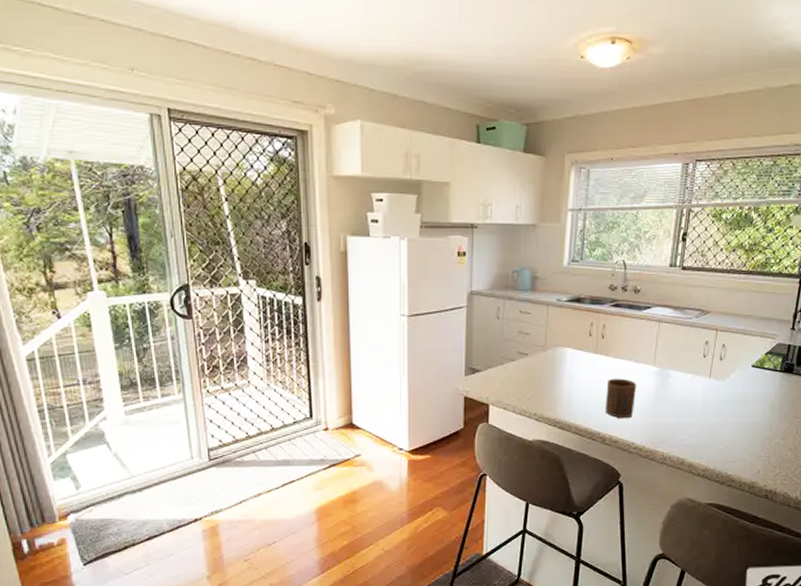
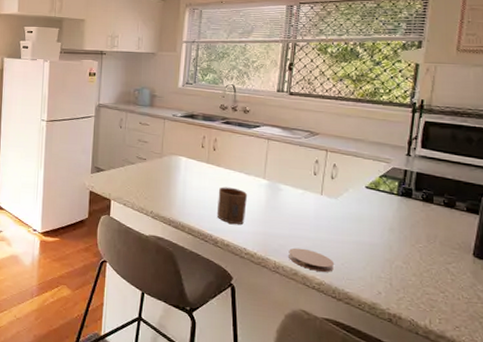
coaster: none [676,436,720,457] -> present [289,247,335,272]

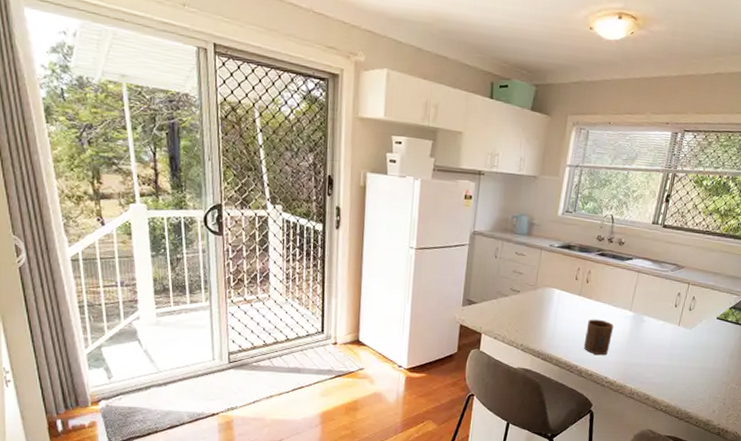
coaster: present [289,247,335,272] -> none [643,375,682,396]

